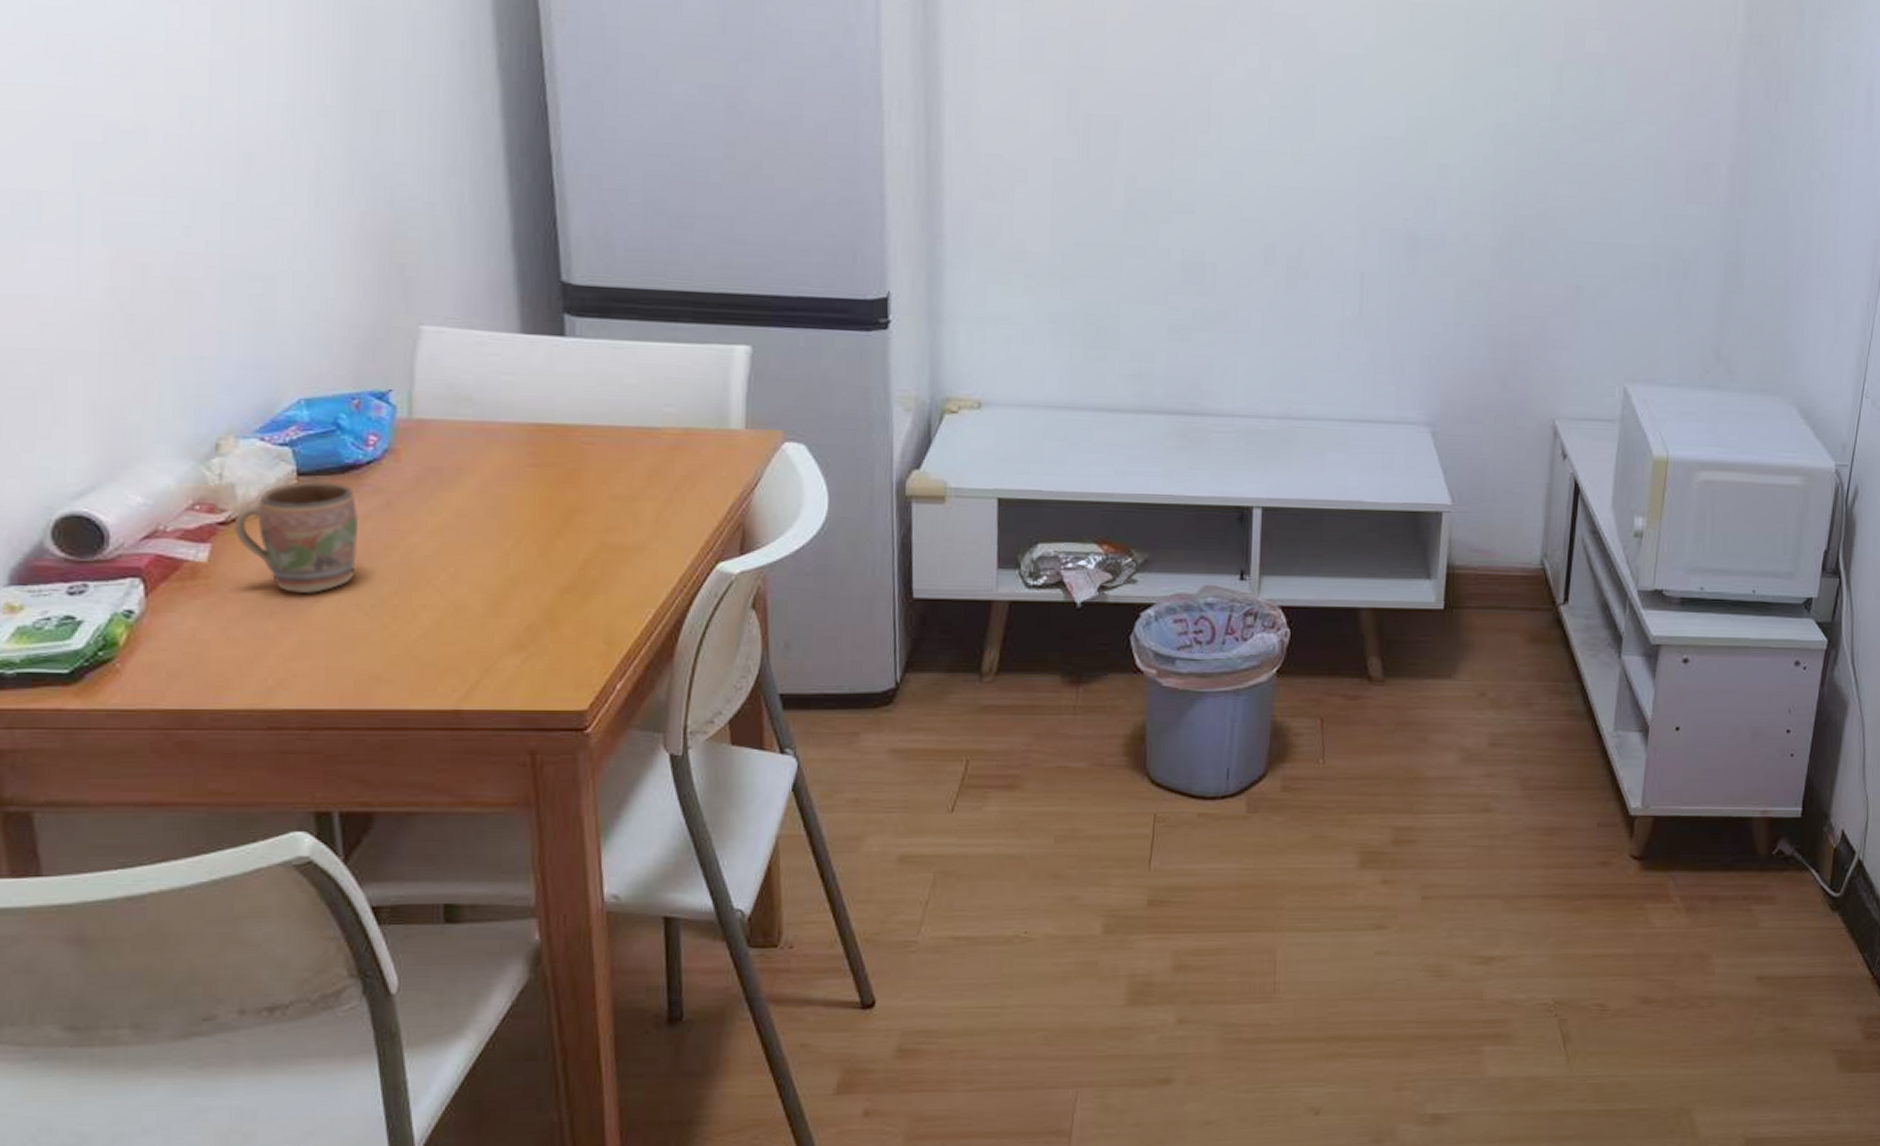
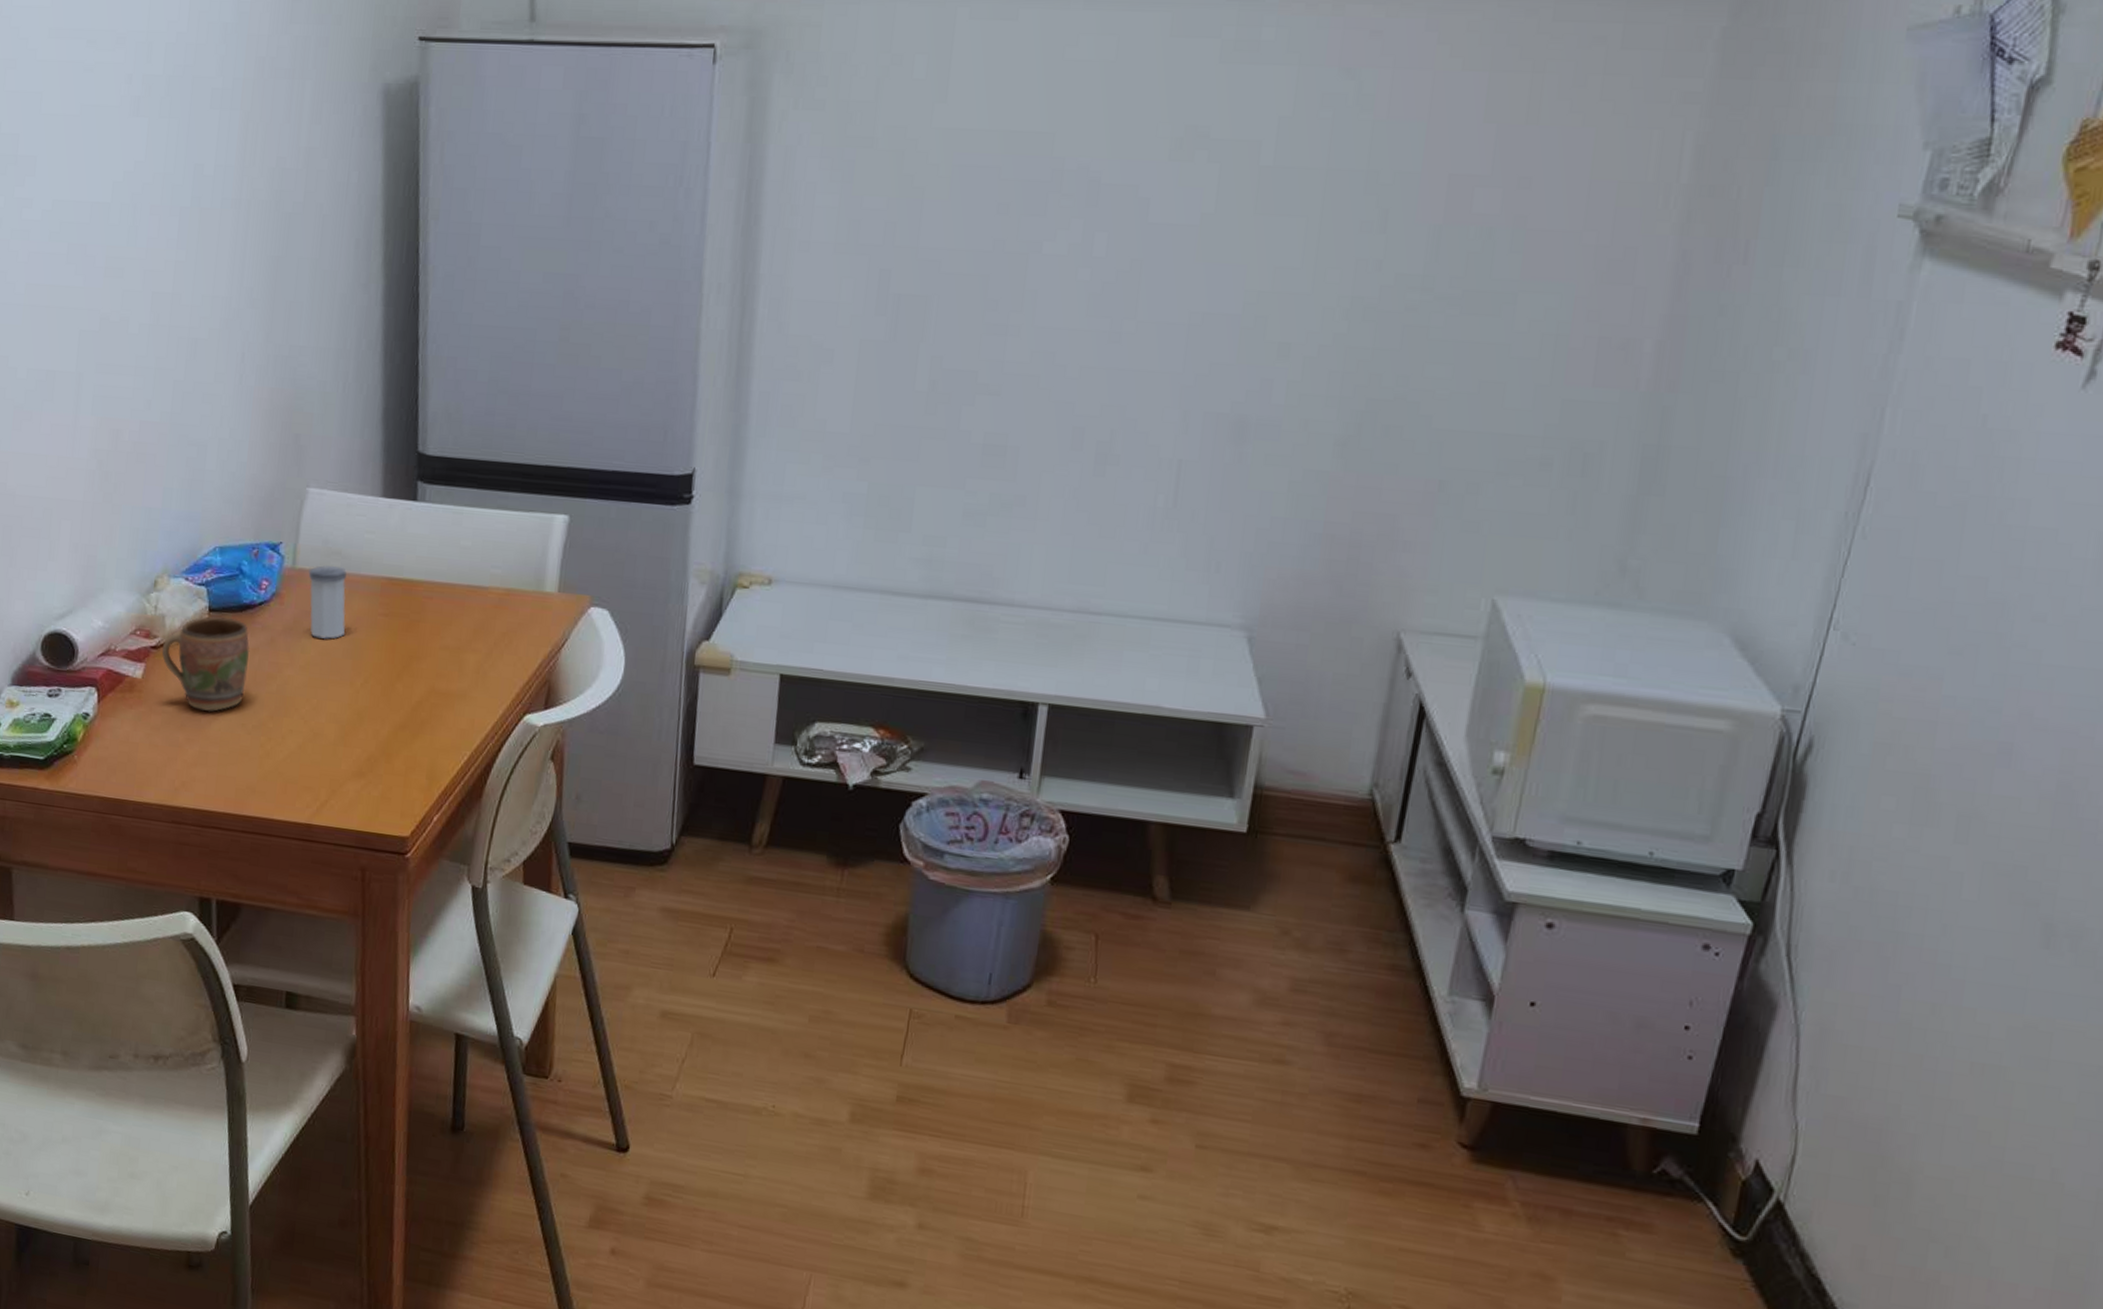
salt shaker: none [430,414,486,499] -> present [308,565,347,640]

